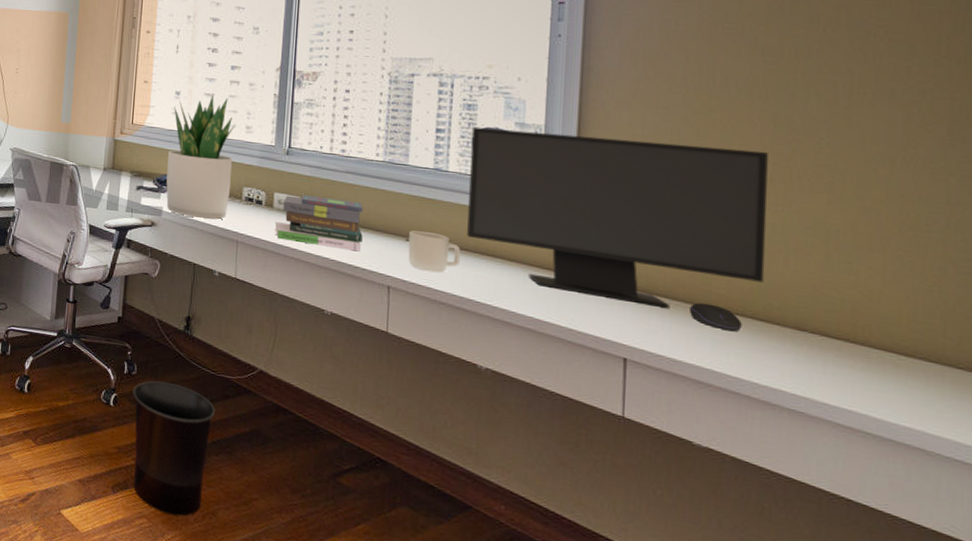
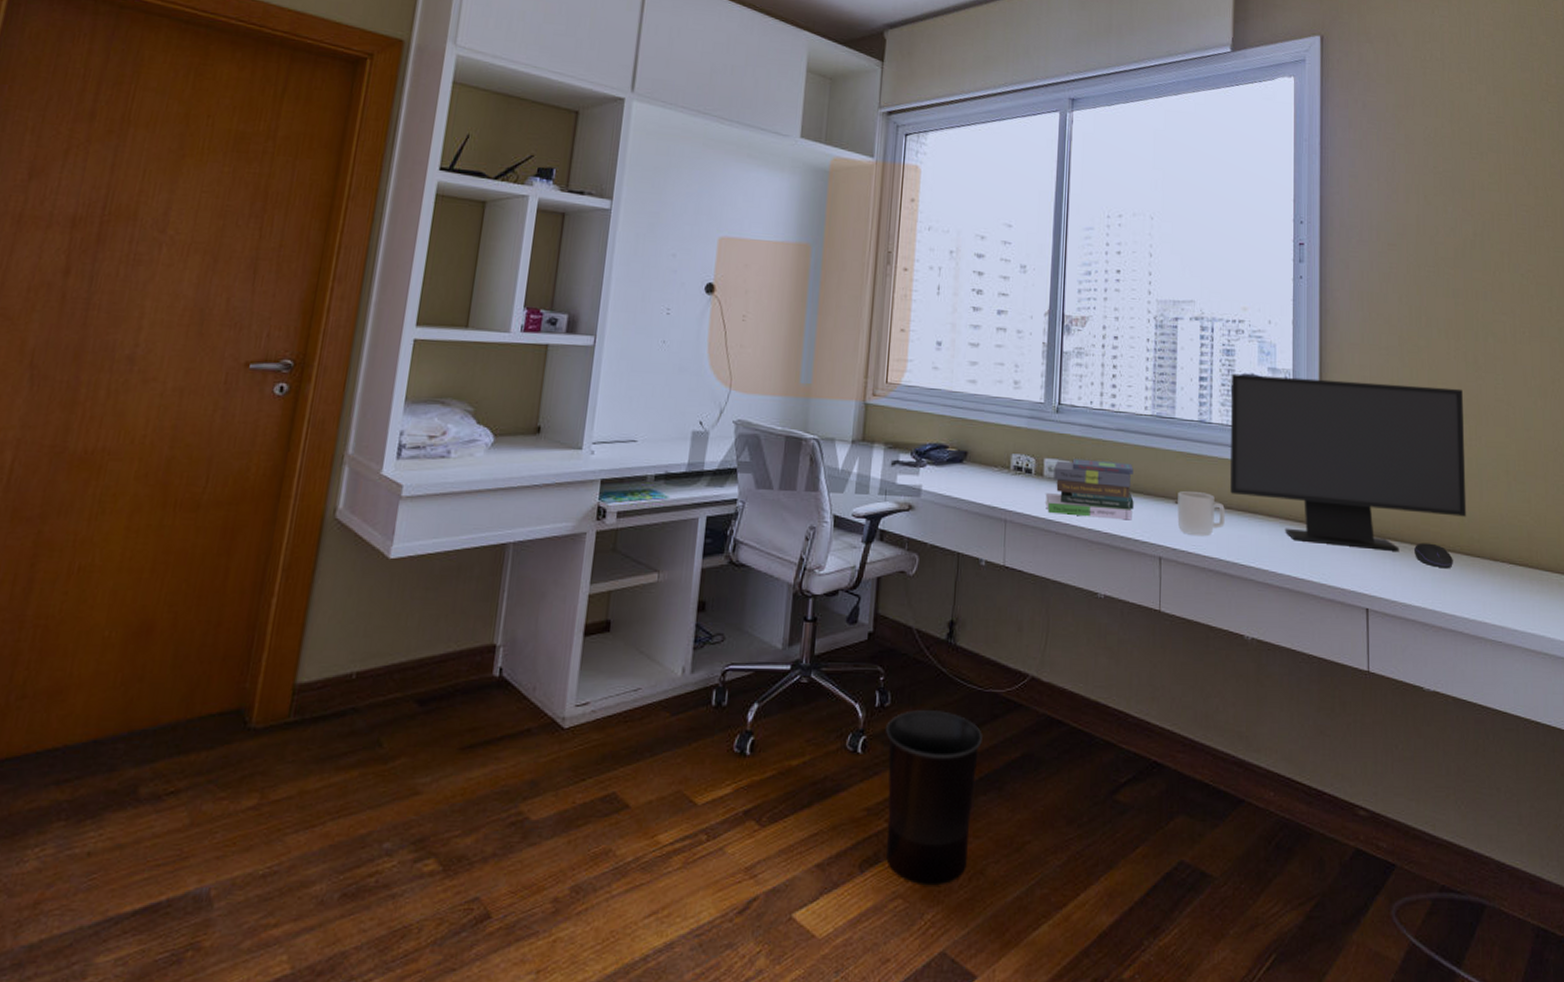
planter: present [166,95,236,220] -> none [926,345,1003,497]

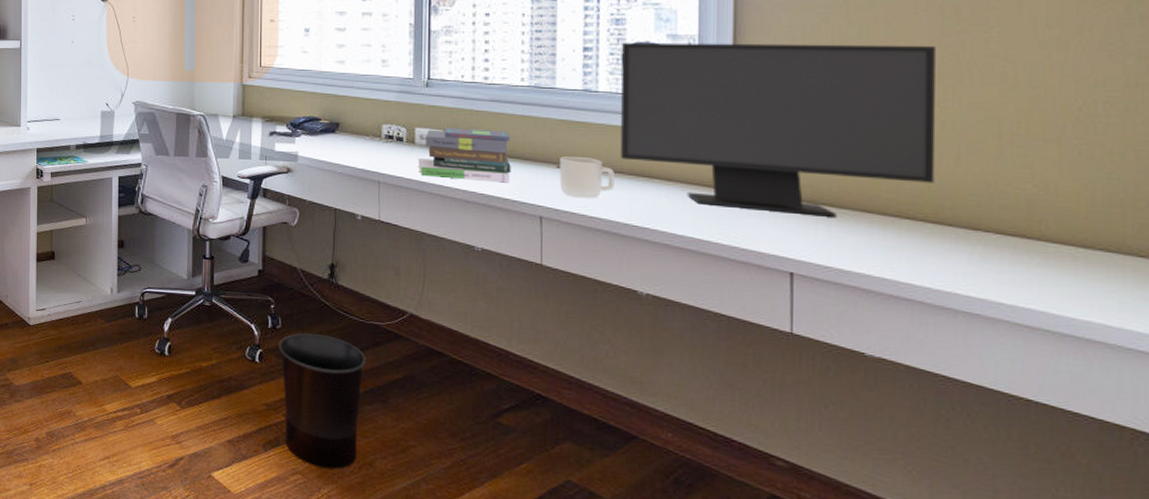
computer mouse: present [1413,542,1453,568] -> none [856,209,913,236]

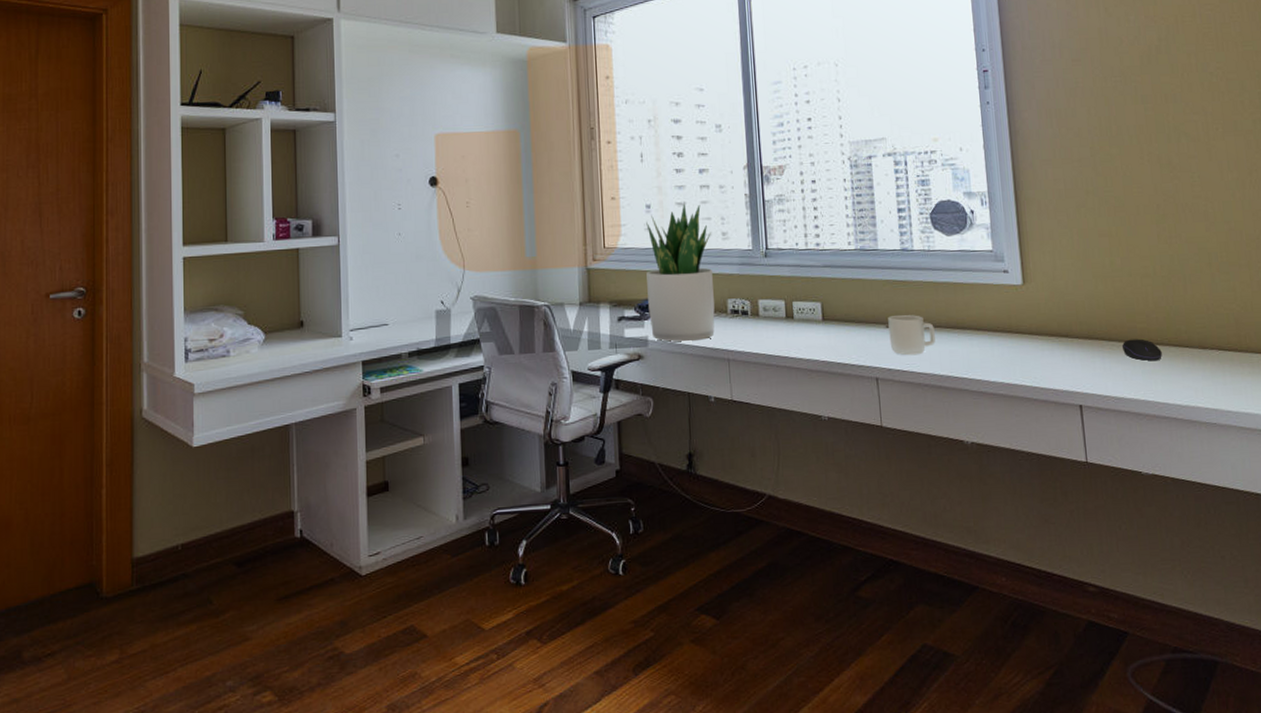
waste bin: present [279,333,366,469] -> none [642,532,730,682]
planter: none [300,29,370,162] -> present [646,203,715,343]
books: present [417,127,511,183] -> none [762,295,847,349]
computer monitor: present [620,42,936,217] -> none [928,190,1172,350]
computer mouse: none [856,209,913,236] -> present [1121,338,1162,361]

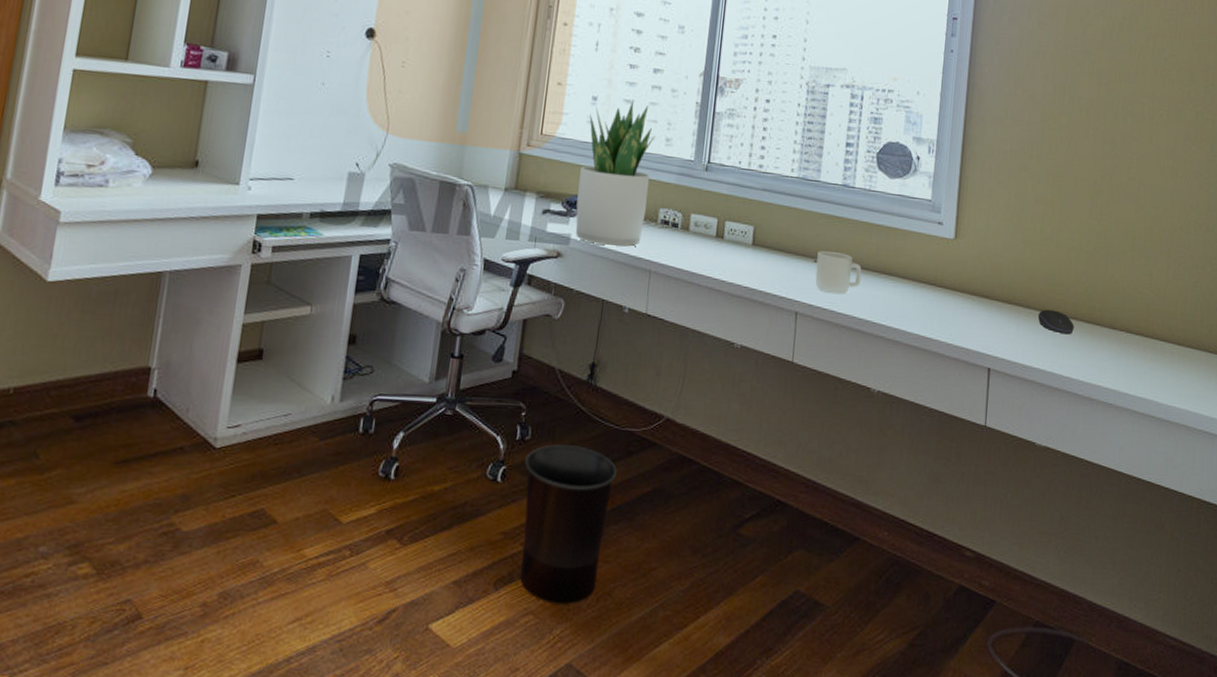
waste bin: none [642,532,730,682] -> present [520,444,617,605]

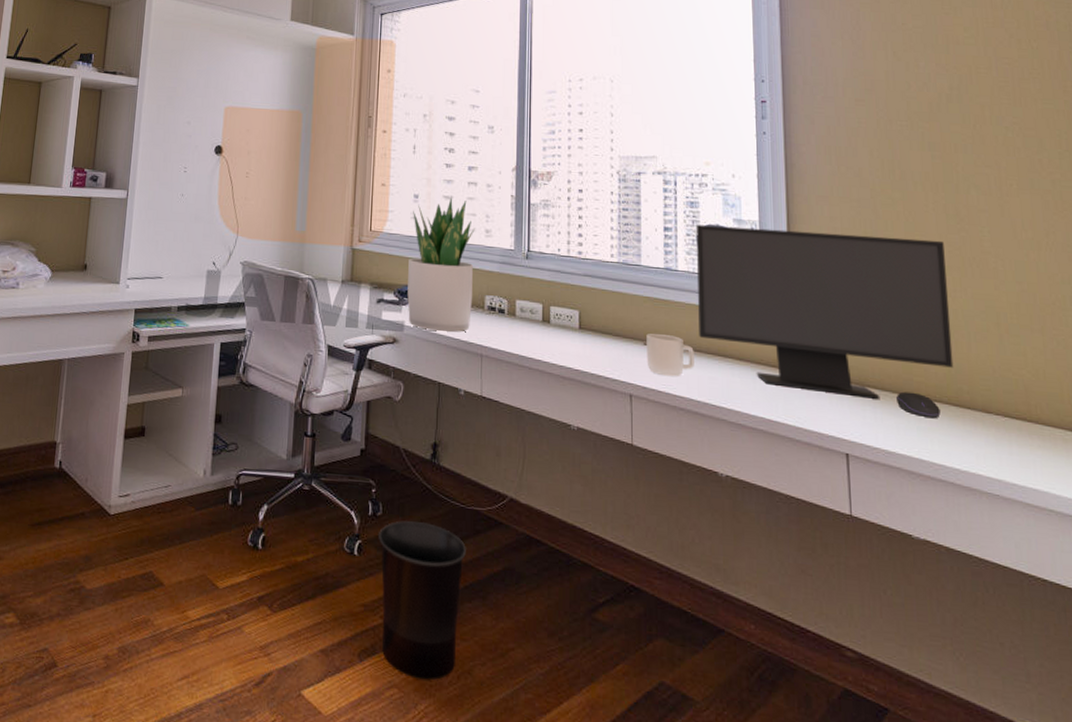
computer monitor: none [868,141,1098,316] -> present [695,224,954,399]

